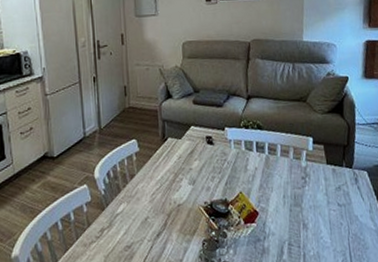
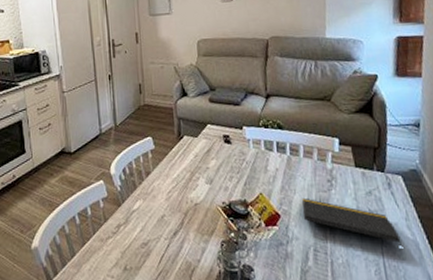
notepad: none [278,195,366,242] -> present [302,197,403,252]

